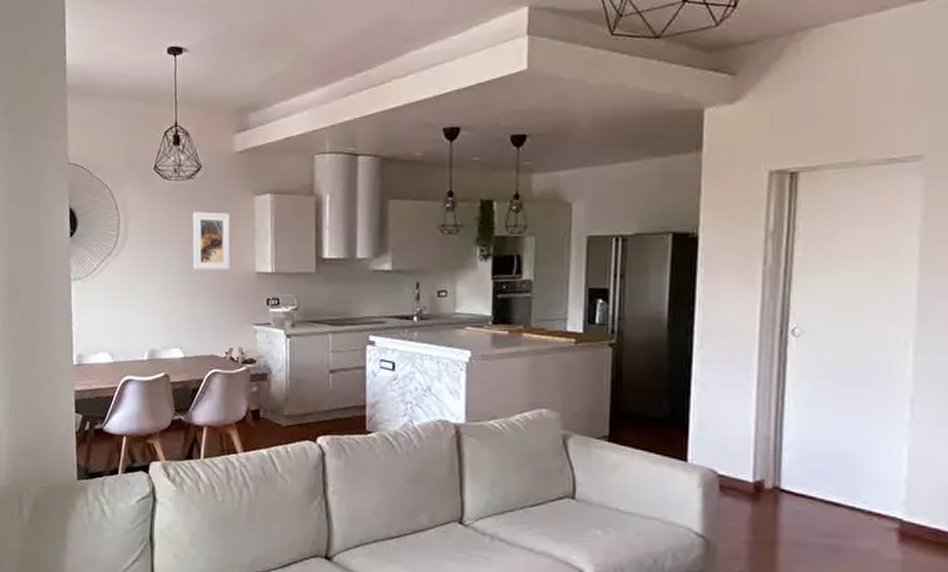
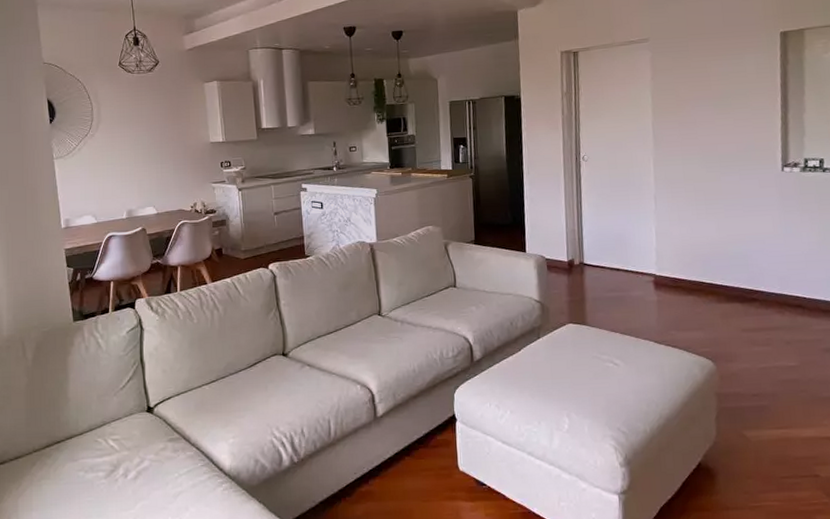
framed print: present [192,212,231,271] -> none [155,97,189,143]

